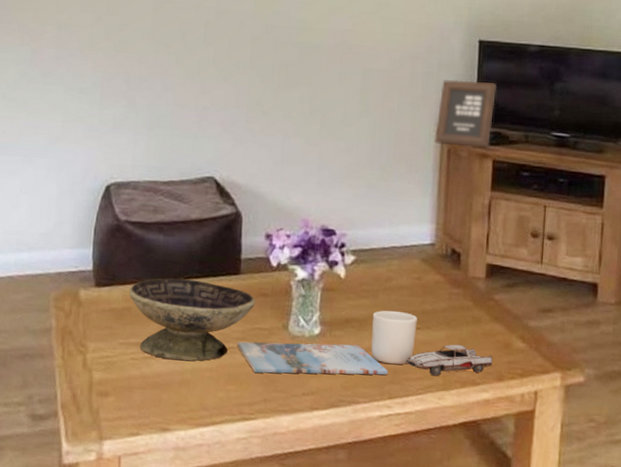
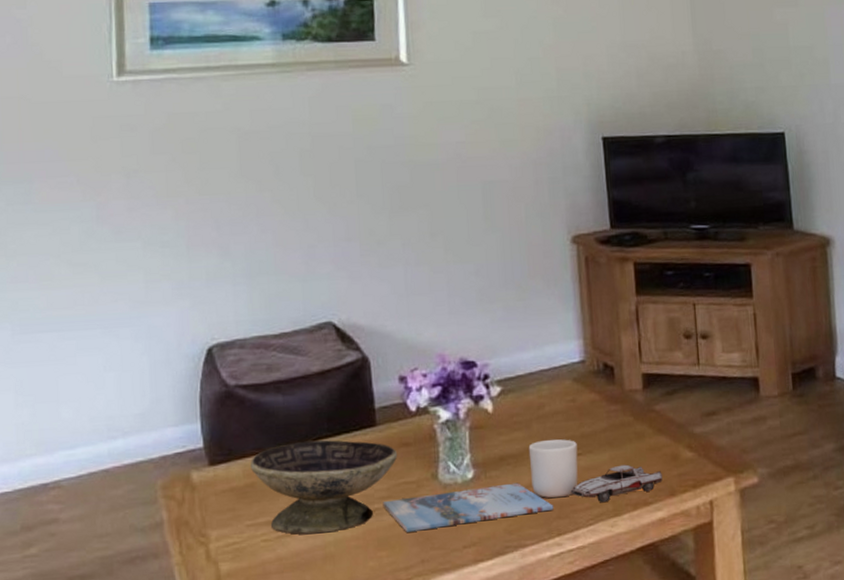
picture frame: present [434,79,497,148] -> none [569,181,629,254]

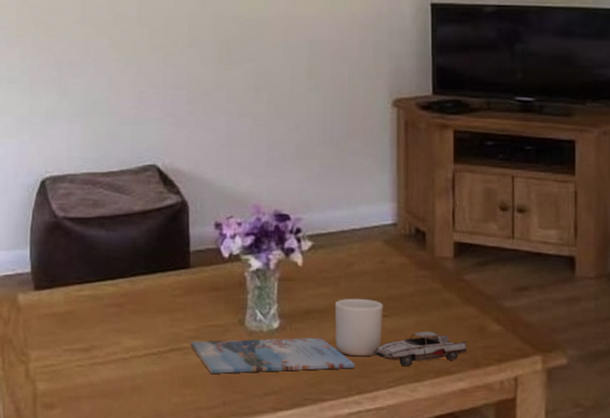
decorative bowl: present [251,440,398,535] -> none [72,276,208,365]

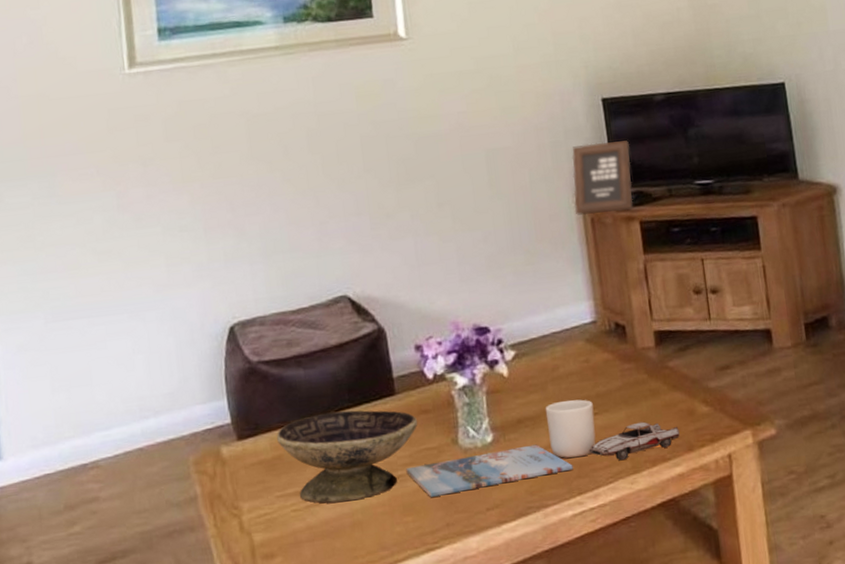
decorative bowl: none [72,276,208,365] -> present [277,410,418,504]
picture frame: none [389,46,453,118] -> present [572,140,633,216]

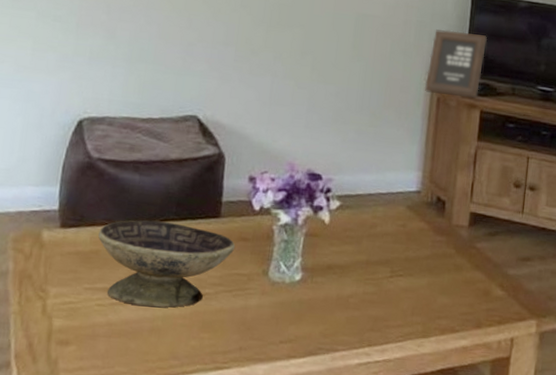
magazine: present [406,444,573,497] -> none [213,287,369,323]
mug: present [545,399,596,458] -> none [352,257,400,312]
toy car: present [588,421,680,461] -> none [386,291,472,323]

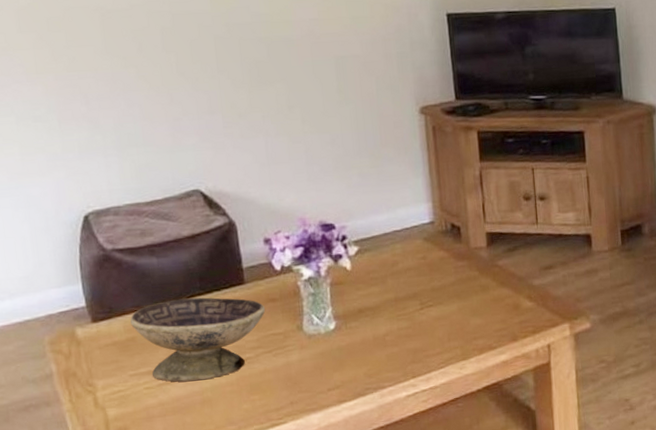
picture frame: present [424,29,487,99] -> none [416,55,472,124]

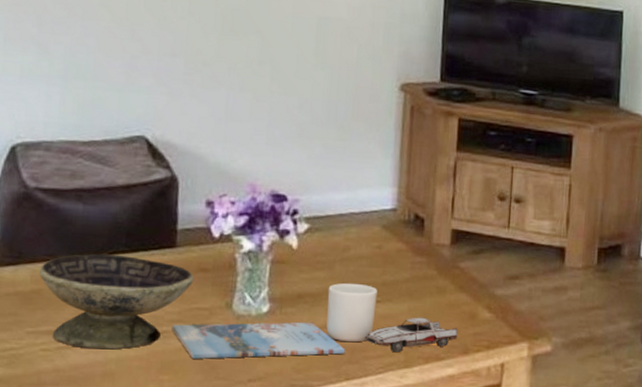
magazine: none [253,332,408,378] -> present [172,322,345,359]
mug: none [384,292,430,345] -> present [326,283,378,343]
toy car: none [423,314,506,349] -> present [364,317,458,353]

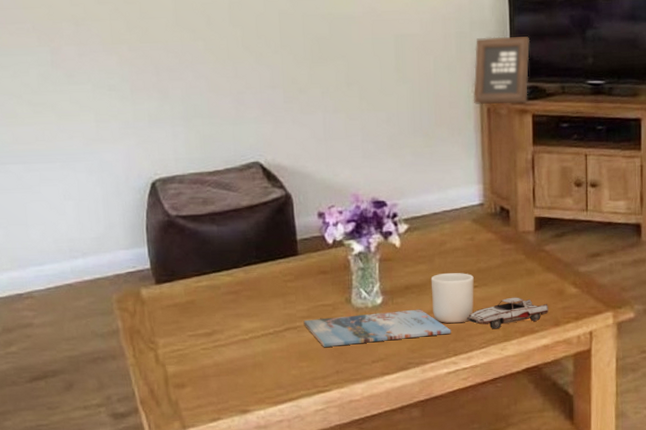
decorative bowl: present [39,253,195,350] -> none [191,265,317,345]
picture frame: none [396,31,463,106] -> present [473,36,530,105]

